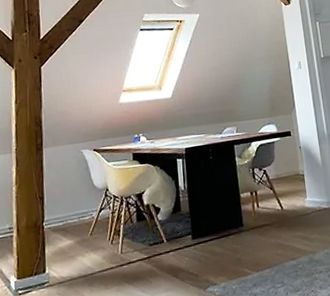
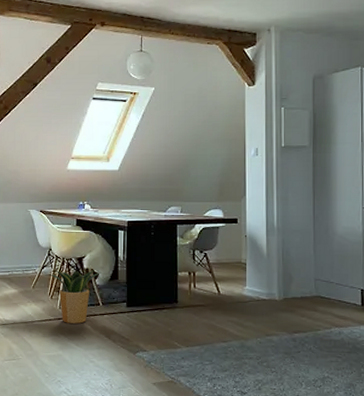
potted plant: none [107,205,163,269] -> present [49,270,101,324]

